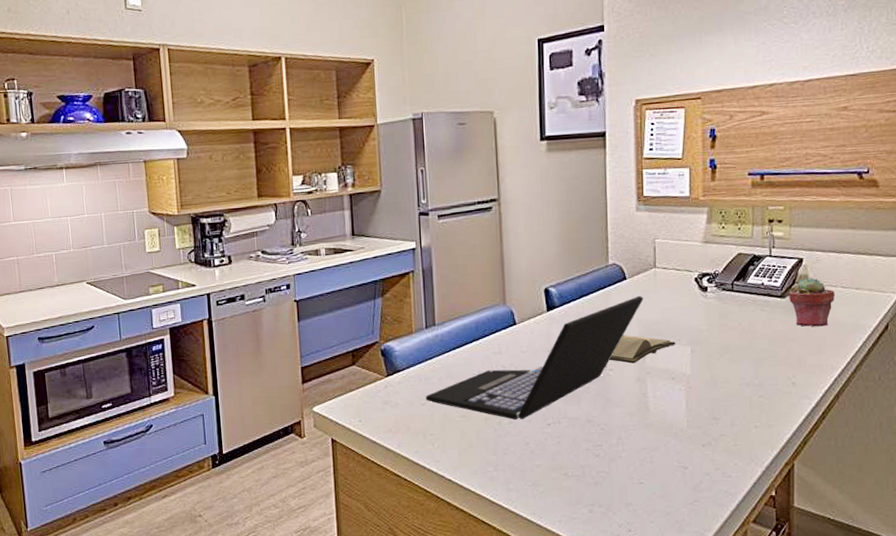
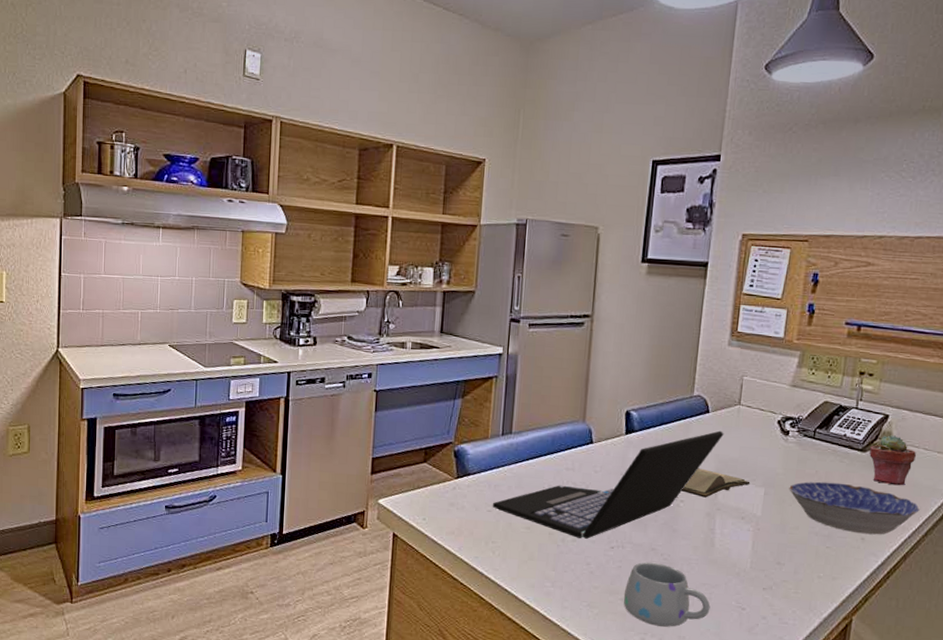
mug: none [566,433,653,496] -> present [623,562,711,627]
bowl: none [715,331,846,379] -> present [789,481,920,535]

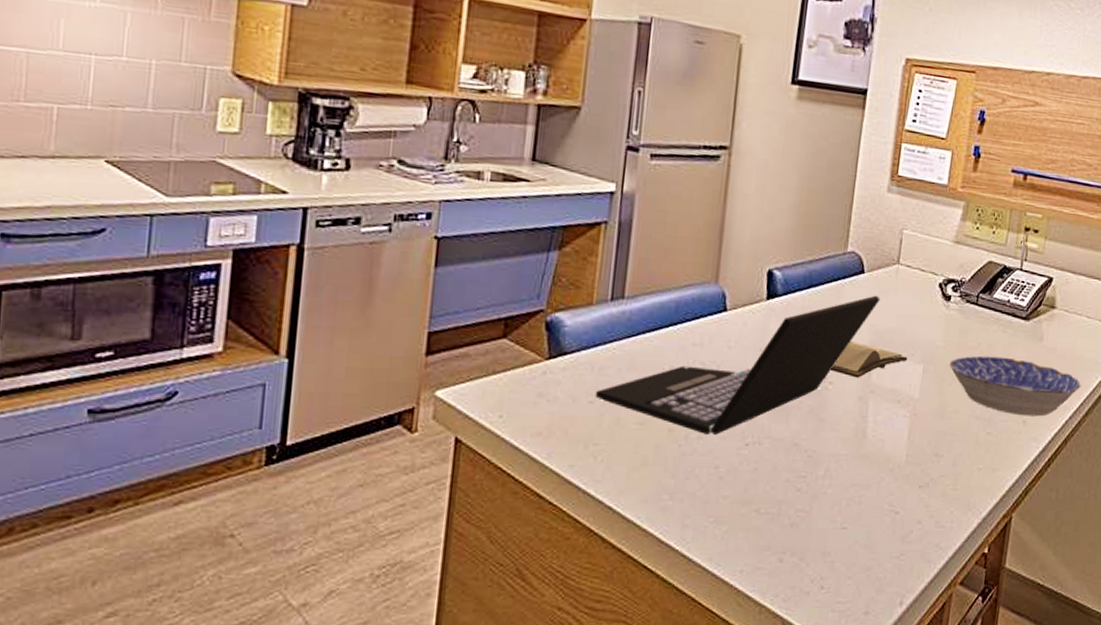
mug: present [623,562,711,627] -> none [758,461,860,542]
potted succulent: present [869,435,917,486] -> none [1033,301,1079,359]

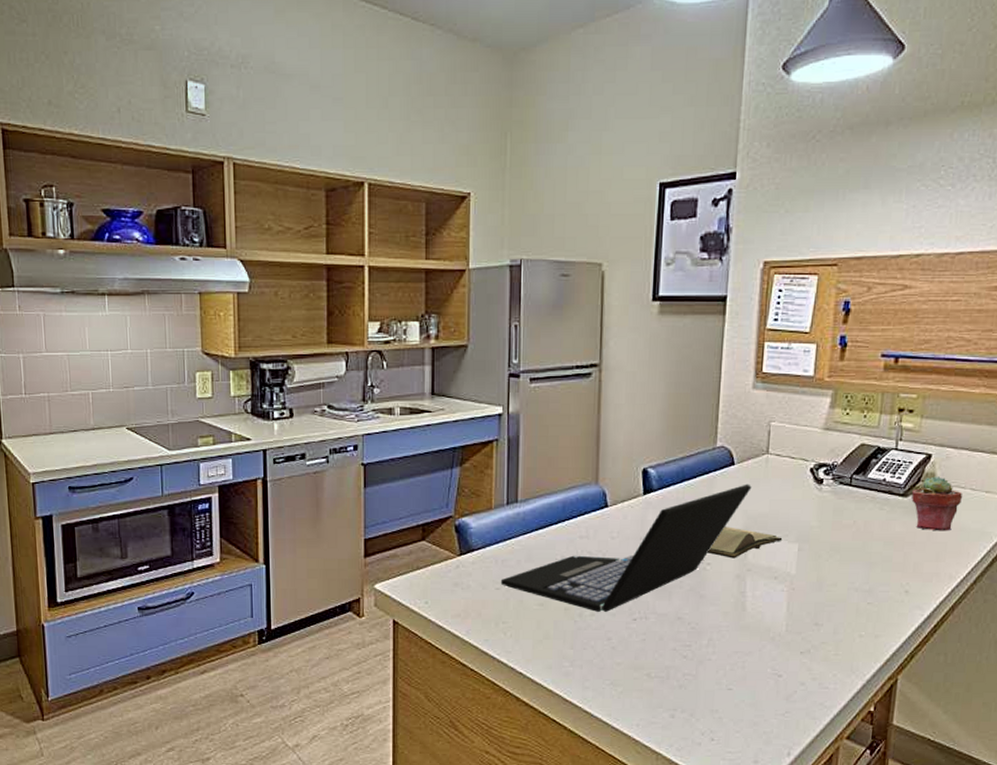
bowl: present [949,355,1081,417] -> none [825,532,968,586]
potted succulent: none [1033,301,1079,359] -> present [911,476,963,531]

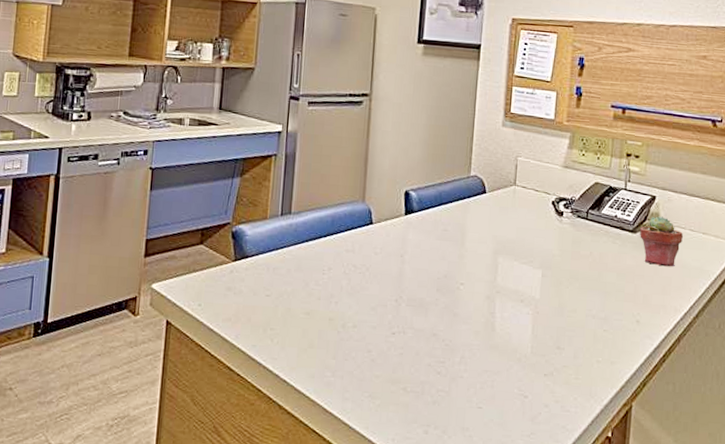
laptop: present [500,484,752,612] -> none [270,211,501,324]
hardback book: present [708,526,783,559] -> none [461,249,528,280]

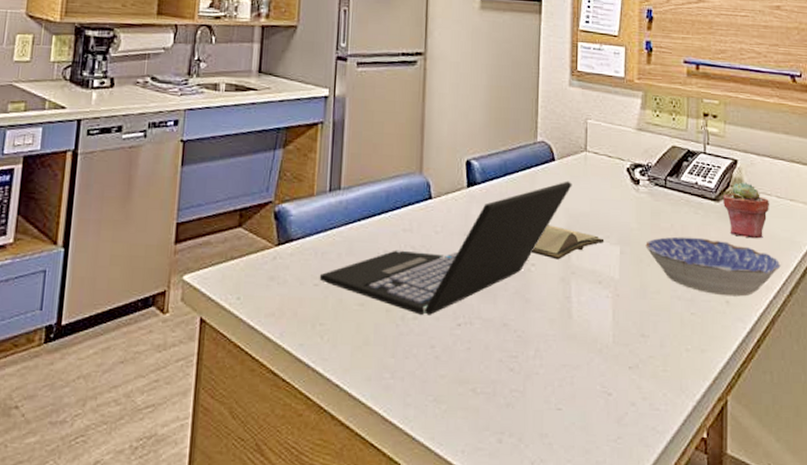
laptop: none [270,211,501,324] -> present [319,181,572,315]
hardback book: none [461,249,528,280] -> present [532,225,605,260]
bowl: none [565,263,690,317] -> present [645,236,781,297]

